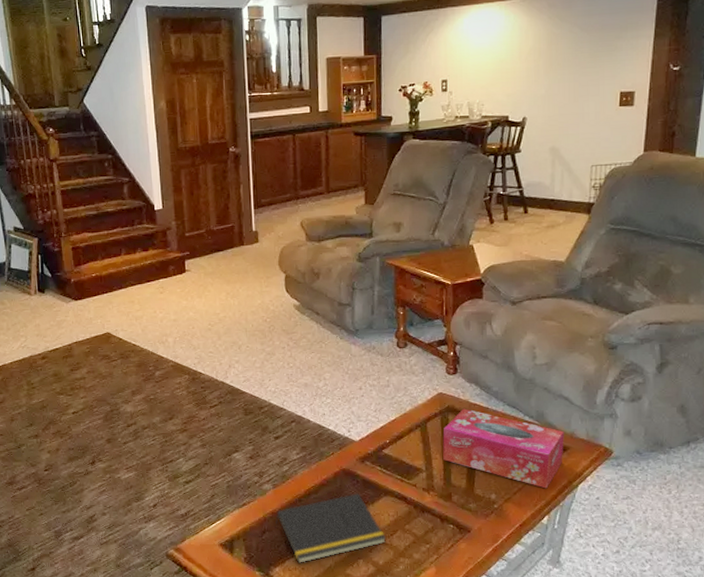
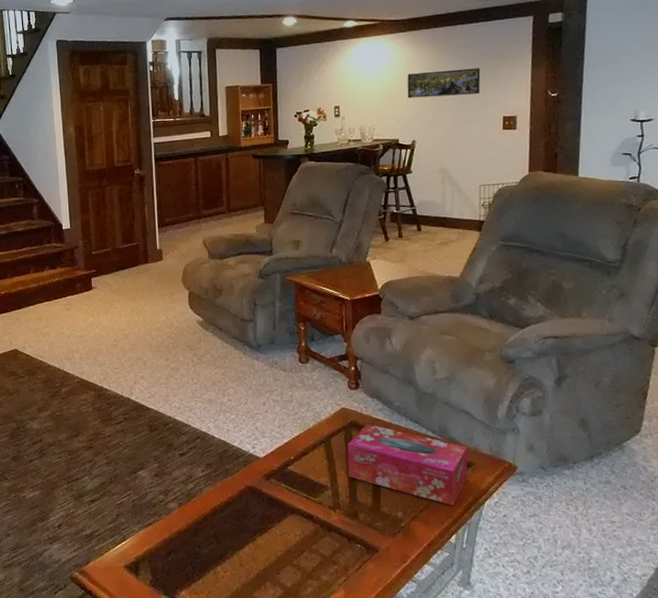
notepad: present [275,493,387,563] -> none [180,512,294,586]
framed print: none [520,38,599,72] -> present [407,68,481,98]

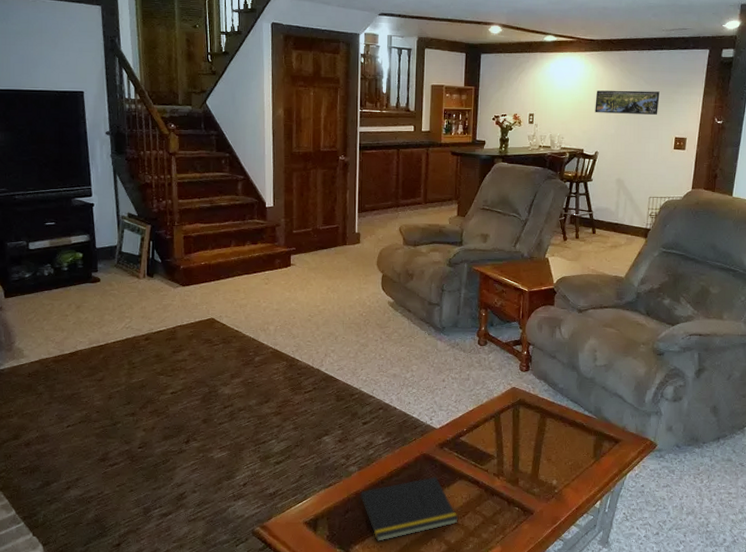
notepad: none [180,512,294,586] -> present [357,477,459,541]
tissue box: present [347,424,468,506] -> none [513,402,617,476]

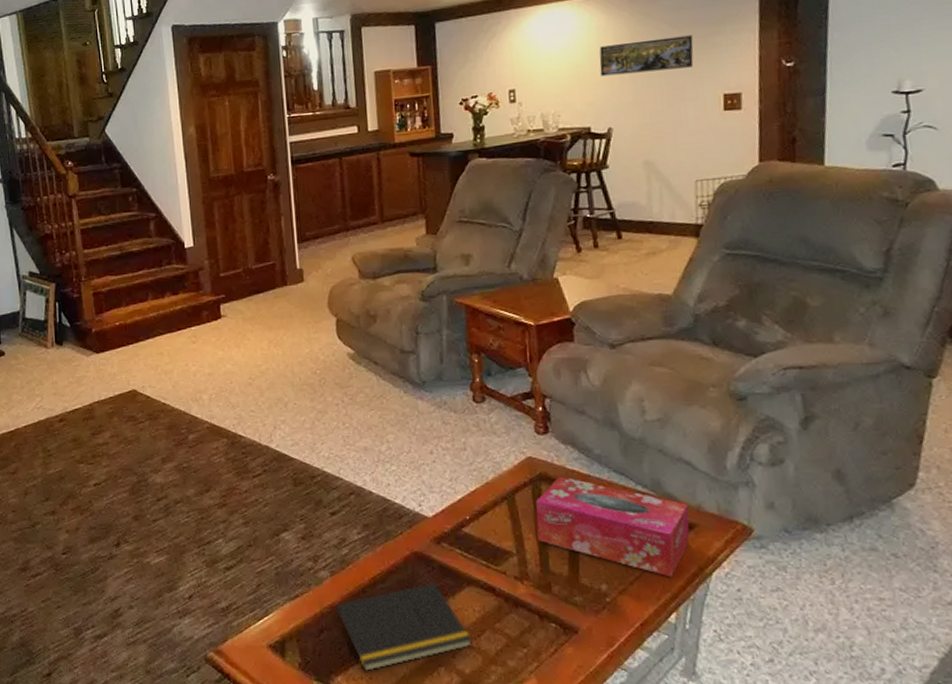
tissue box: none [513,402,617,476] -> present [535,476,690,577]

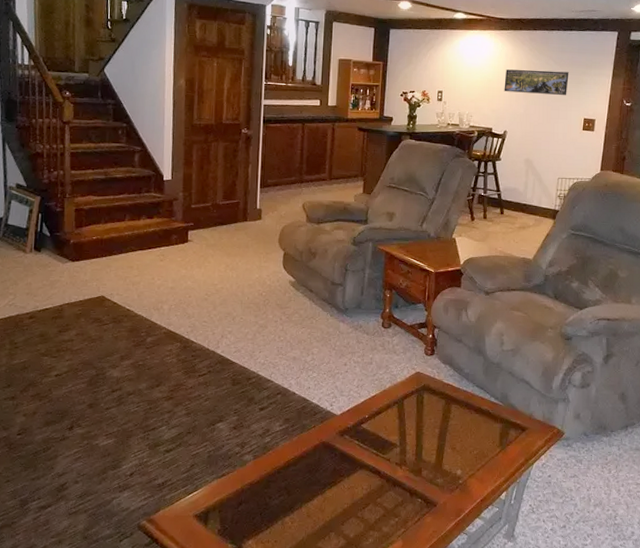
notepad: present [334,582,473,671] -> none [252,466,359,536]
tissue box: present [535,476,690,577] -> none [416,388,524,466]

